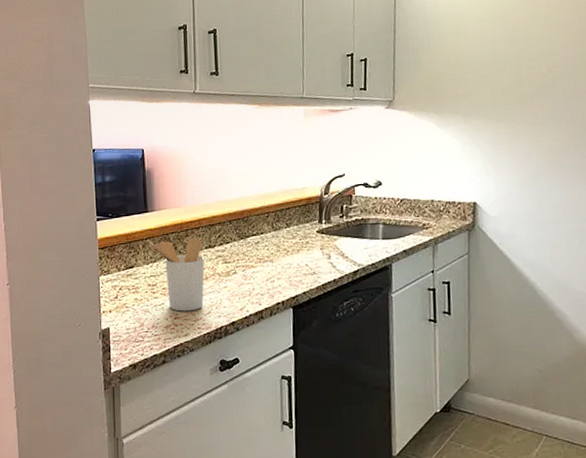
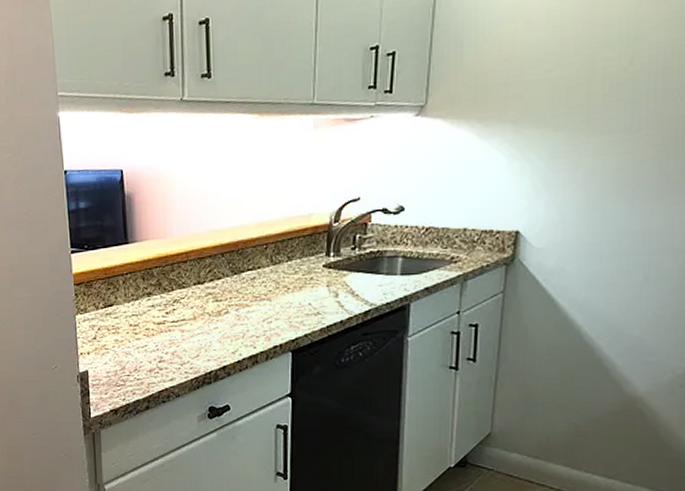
utensil holder: present [149,237,205,312] -> none [130,272,193,354]

